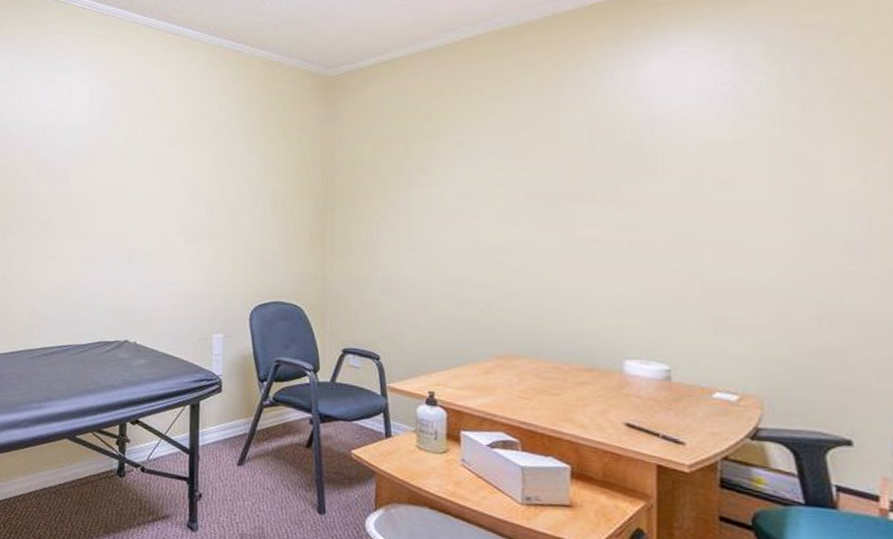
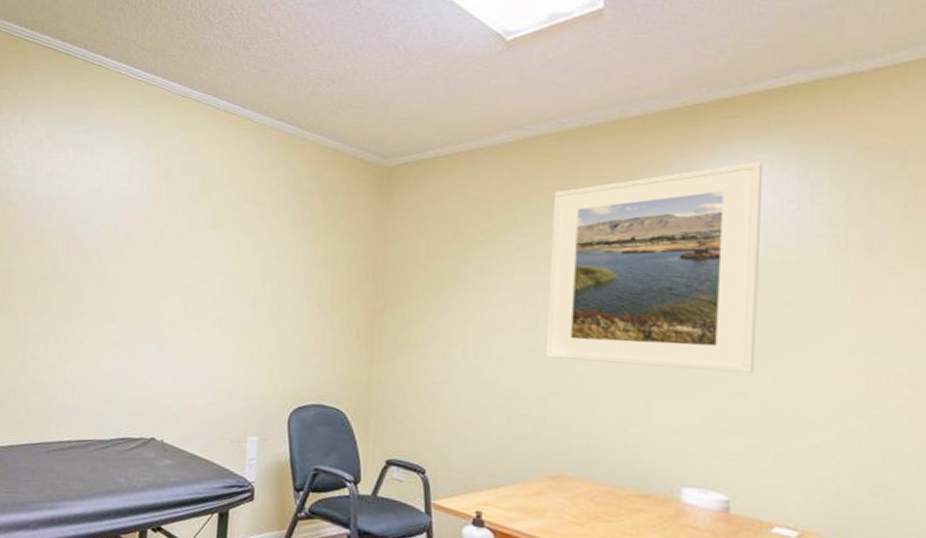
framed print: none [488,45,697,250] -> present [545,161,764,374]

